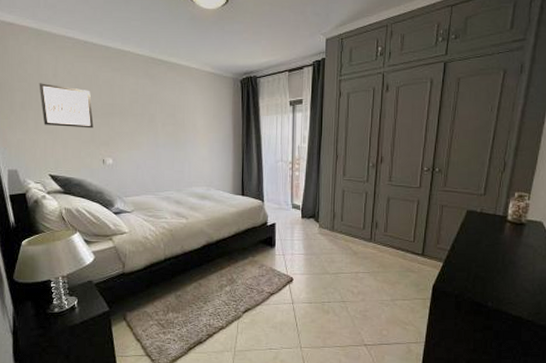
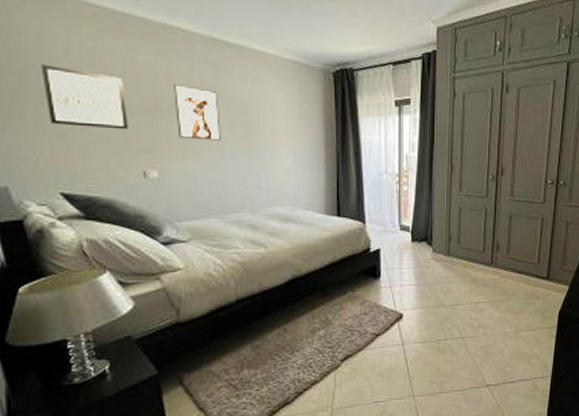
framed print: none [124,94,156,136] -> present [174,85,221,141]

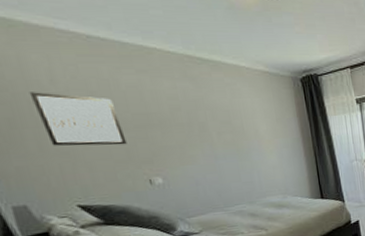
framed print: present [174,85,221,141] -> none [161,100,212,148]

